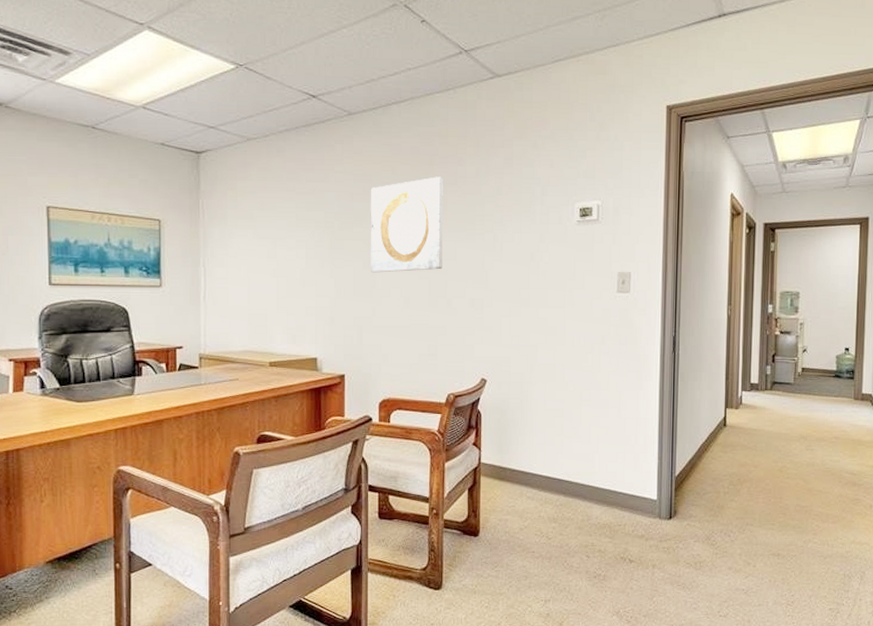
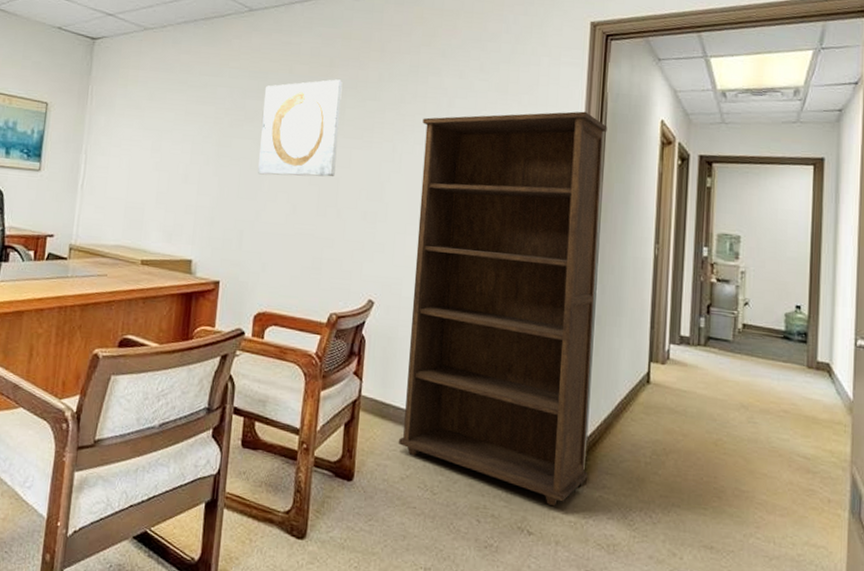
bookcase: none [517,190,684,537] -> present [399,111,608,507]

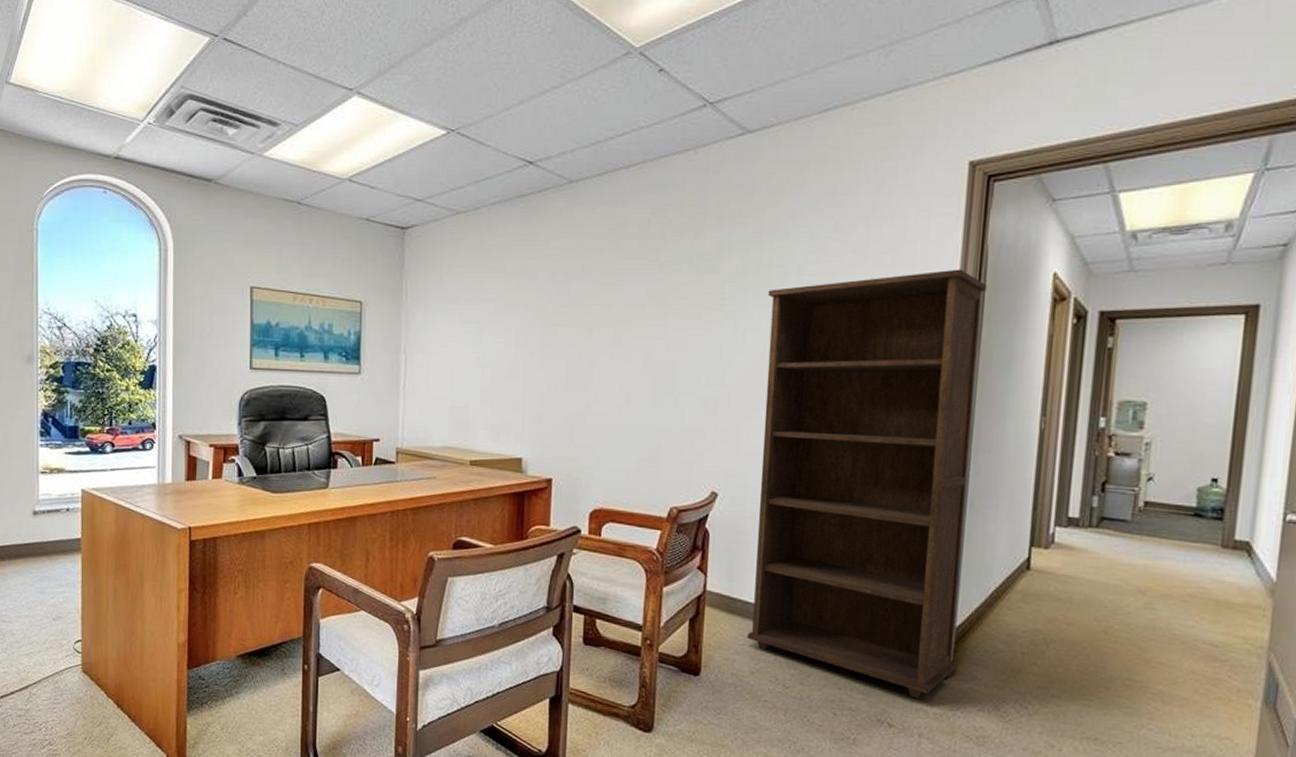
wall art: present [258,79,343,177] -> none [587,253,676,365]

